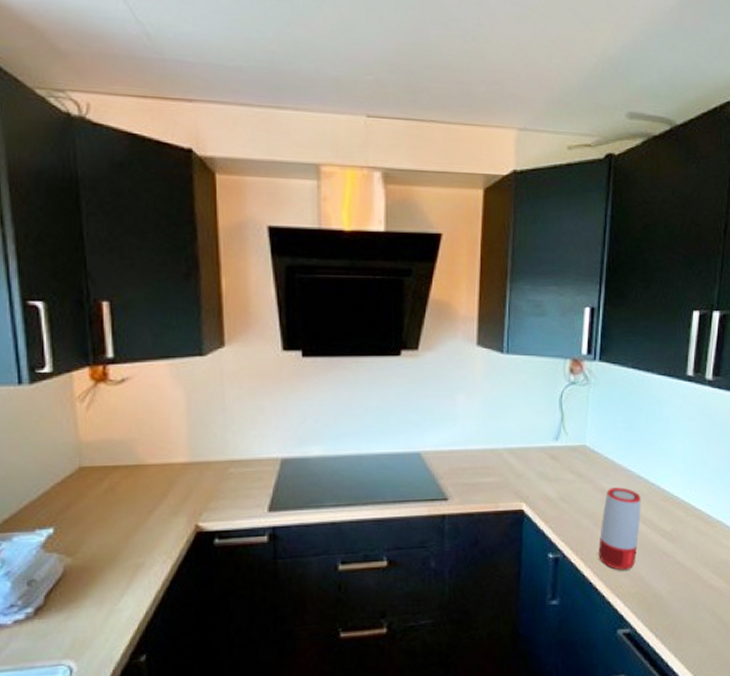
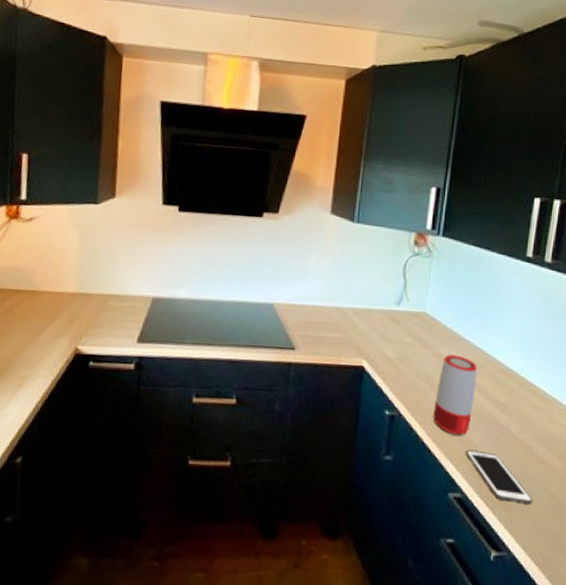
cell phone: none [633,583,701,631] -> present [466,449,533,504]

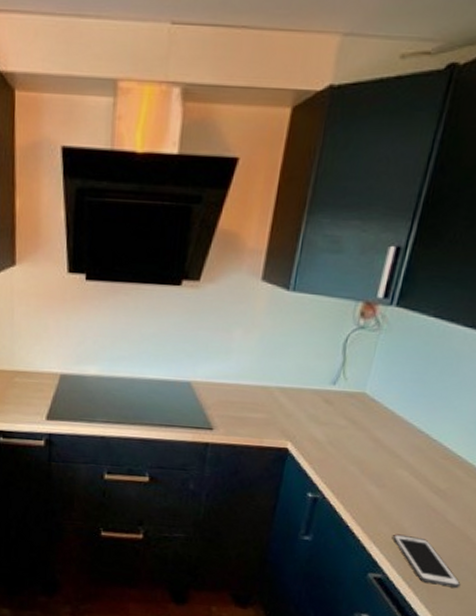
speaker: present [433,355,477,436] -> none [360,438,418,520]

